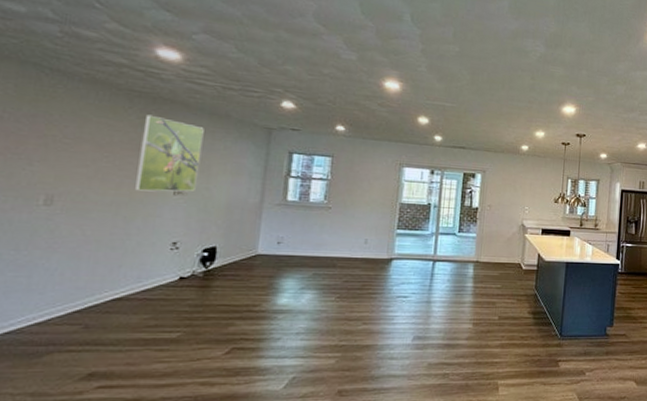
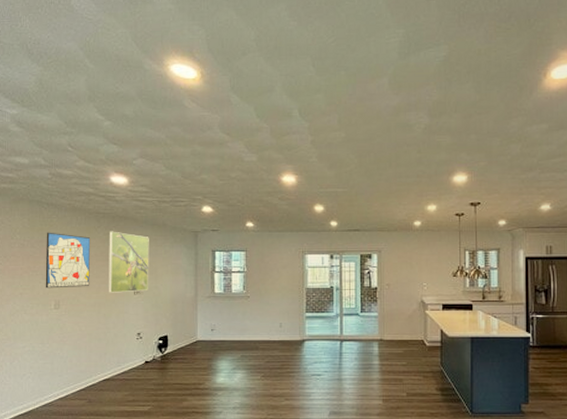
wall art: none [32,105,116,181] -> present [45,232,91,289]

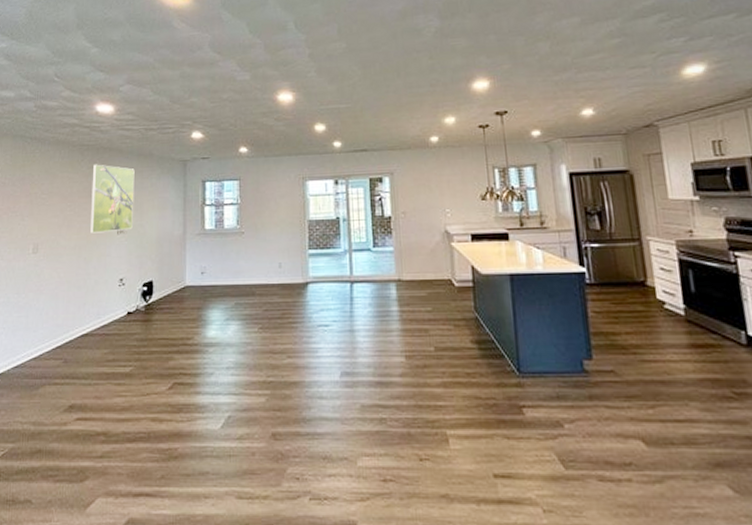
wall art: present [45,232,91,289] -> none [24,168,74,231]

